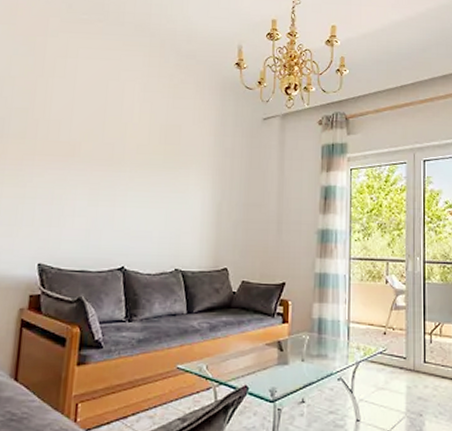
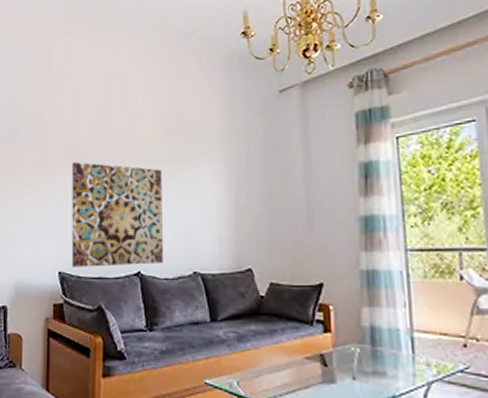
wall art: none [52,158,153,261] -> present [71,162,163,268]

